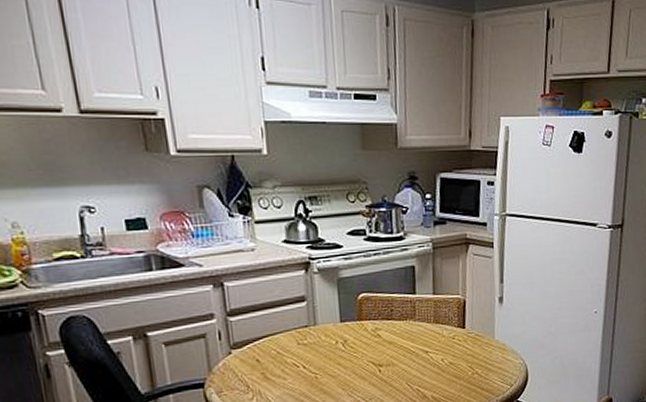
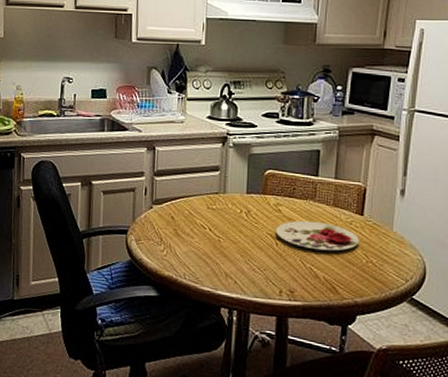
plate: none [377,341,463,370] -> present [276,220,359,251]

